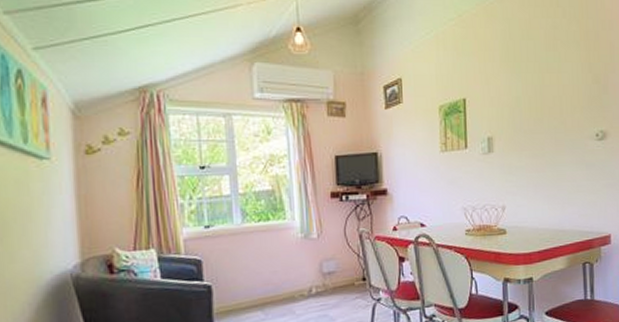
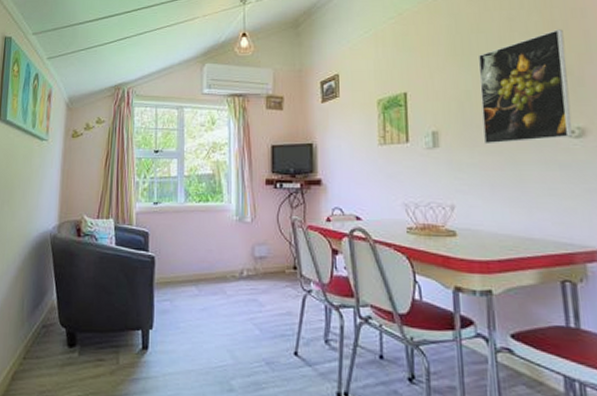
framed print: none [527,40,597,148] -> present [478,29,572,145]

